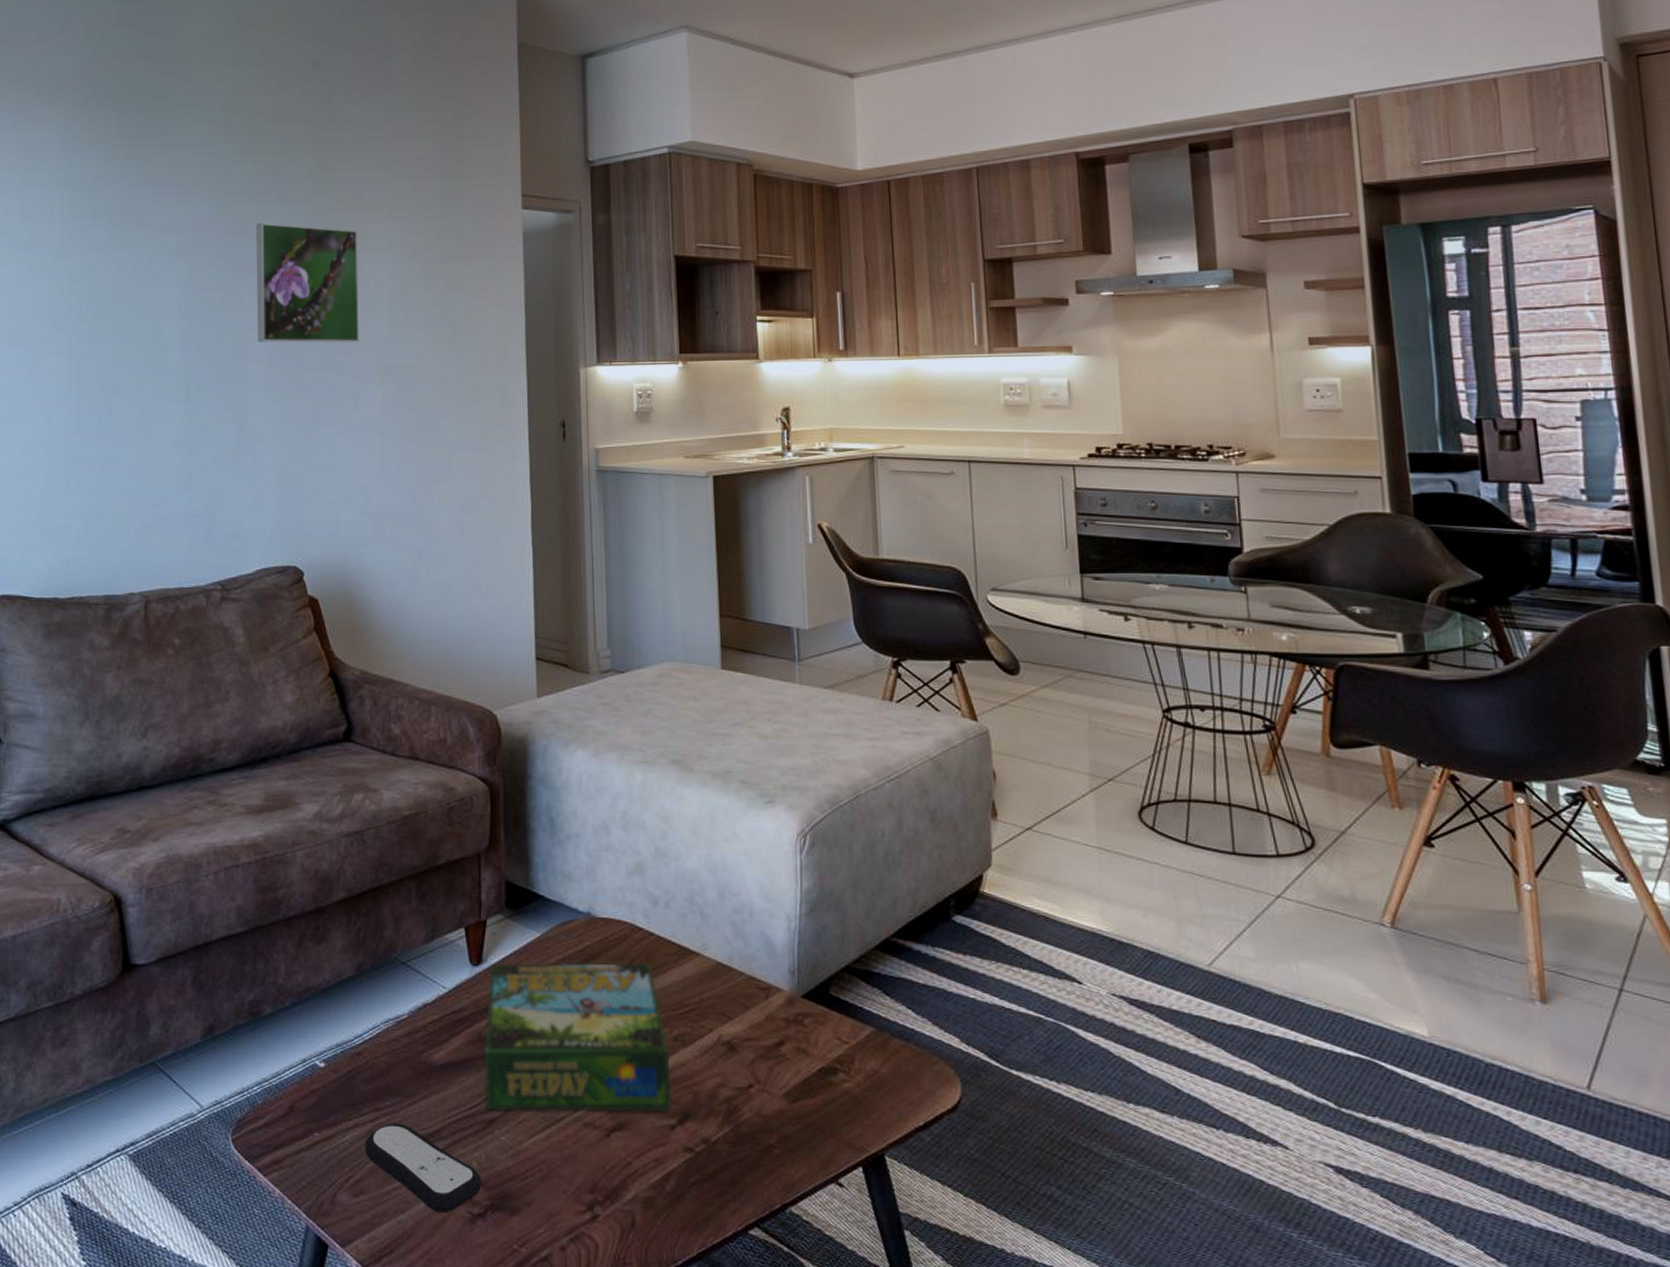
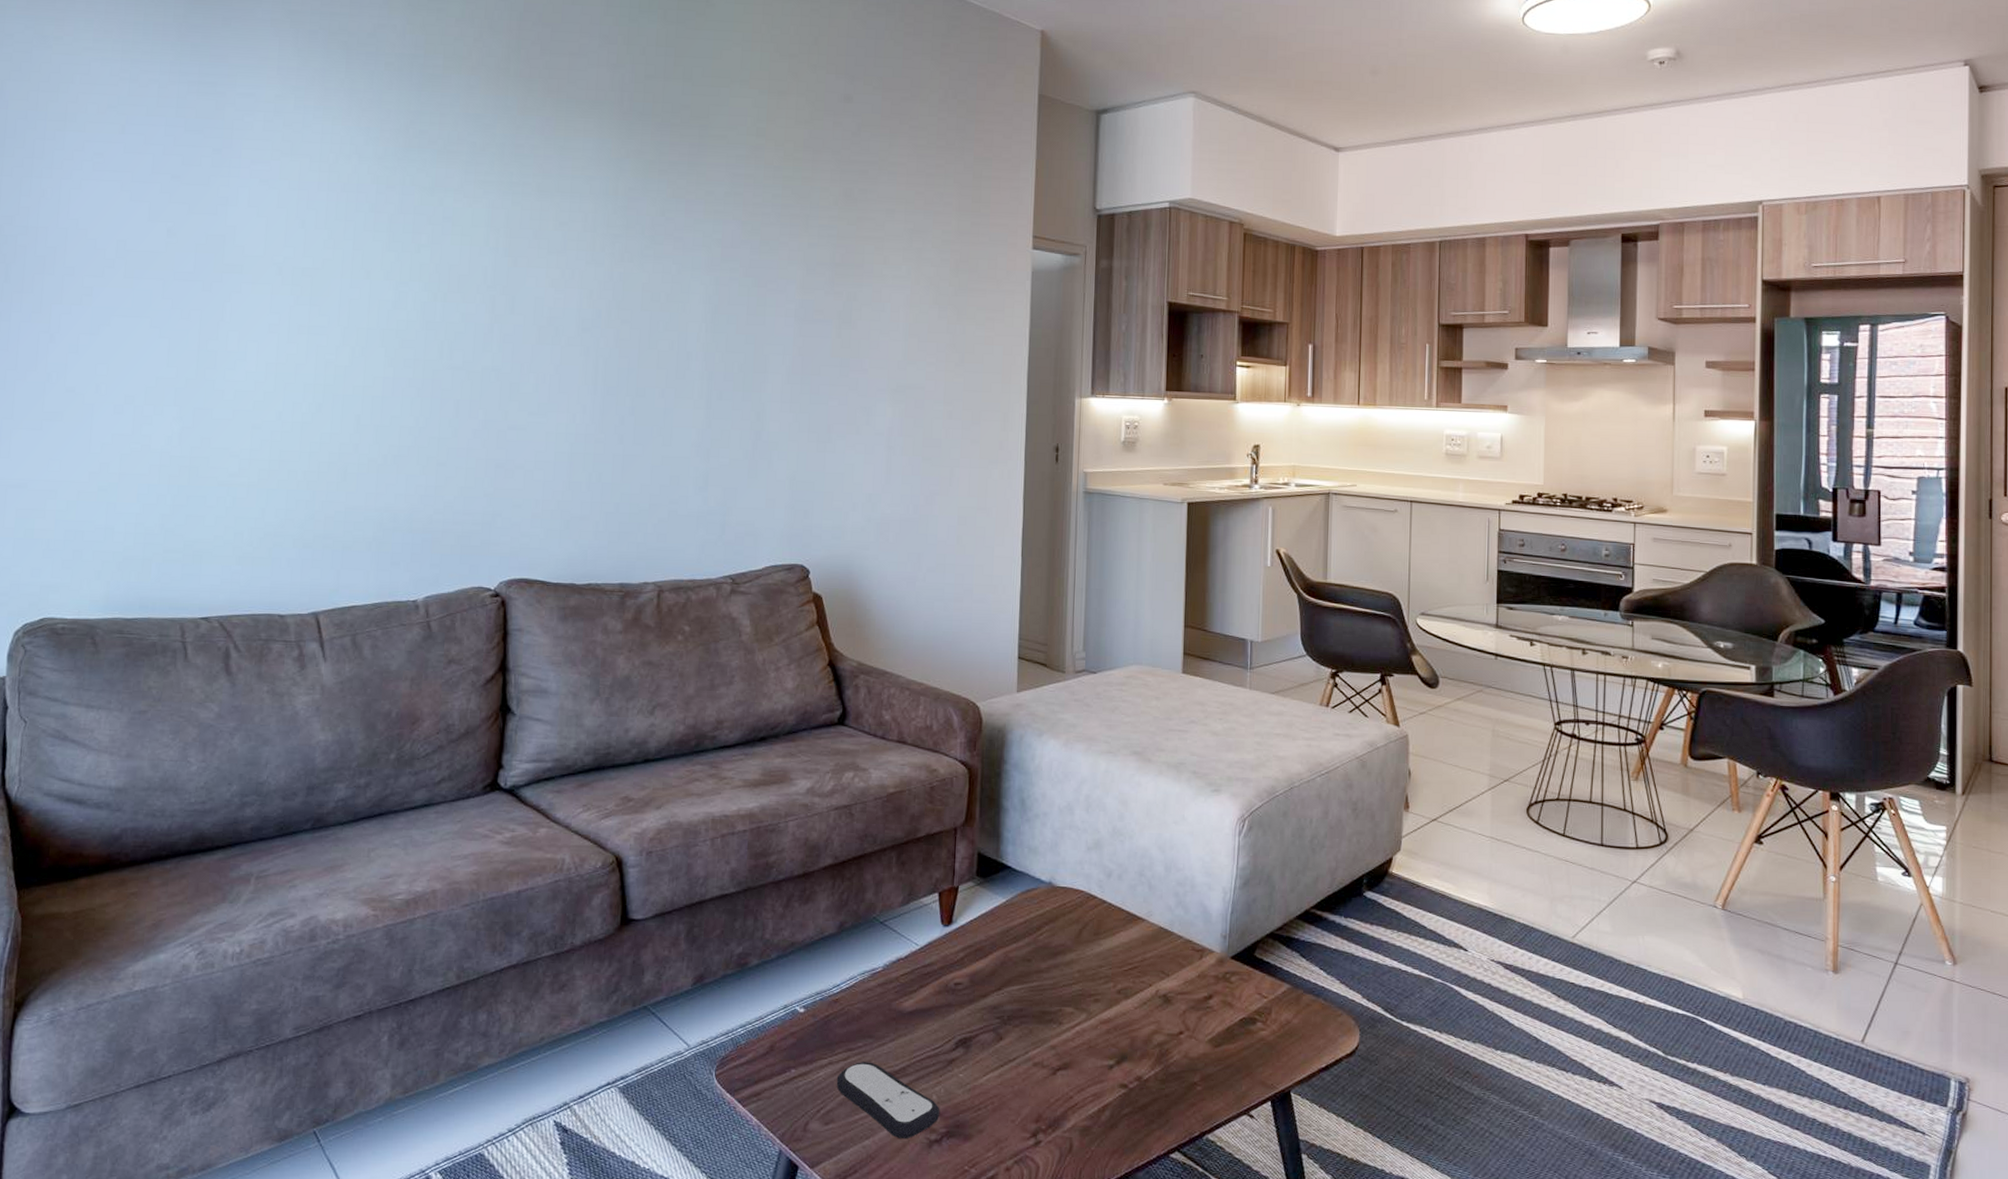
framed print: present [256,223,359,343] -> none [778,245,879,363]
board game: present [484,962,672,1113] -> none [947,925,1113,1055]

